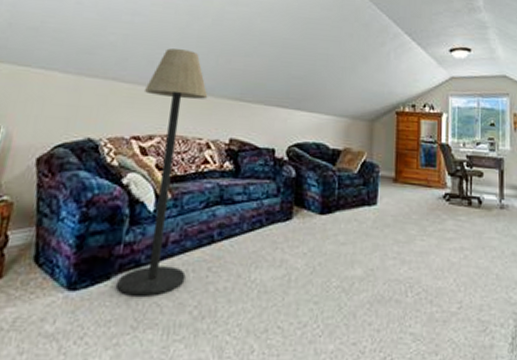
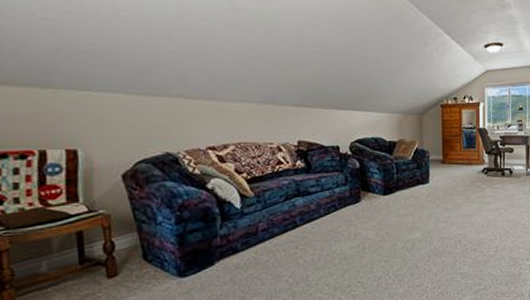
floor lamp: present [116,48,208,296] -> none [210,63,278,275]

